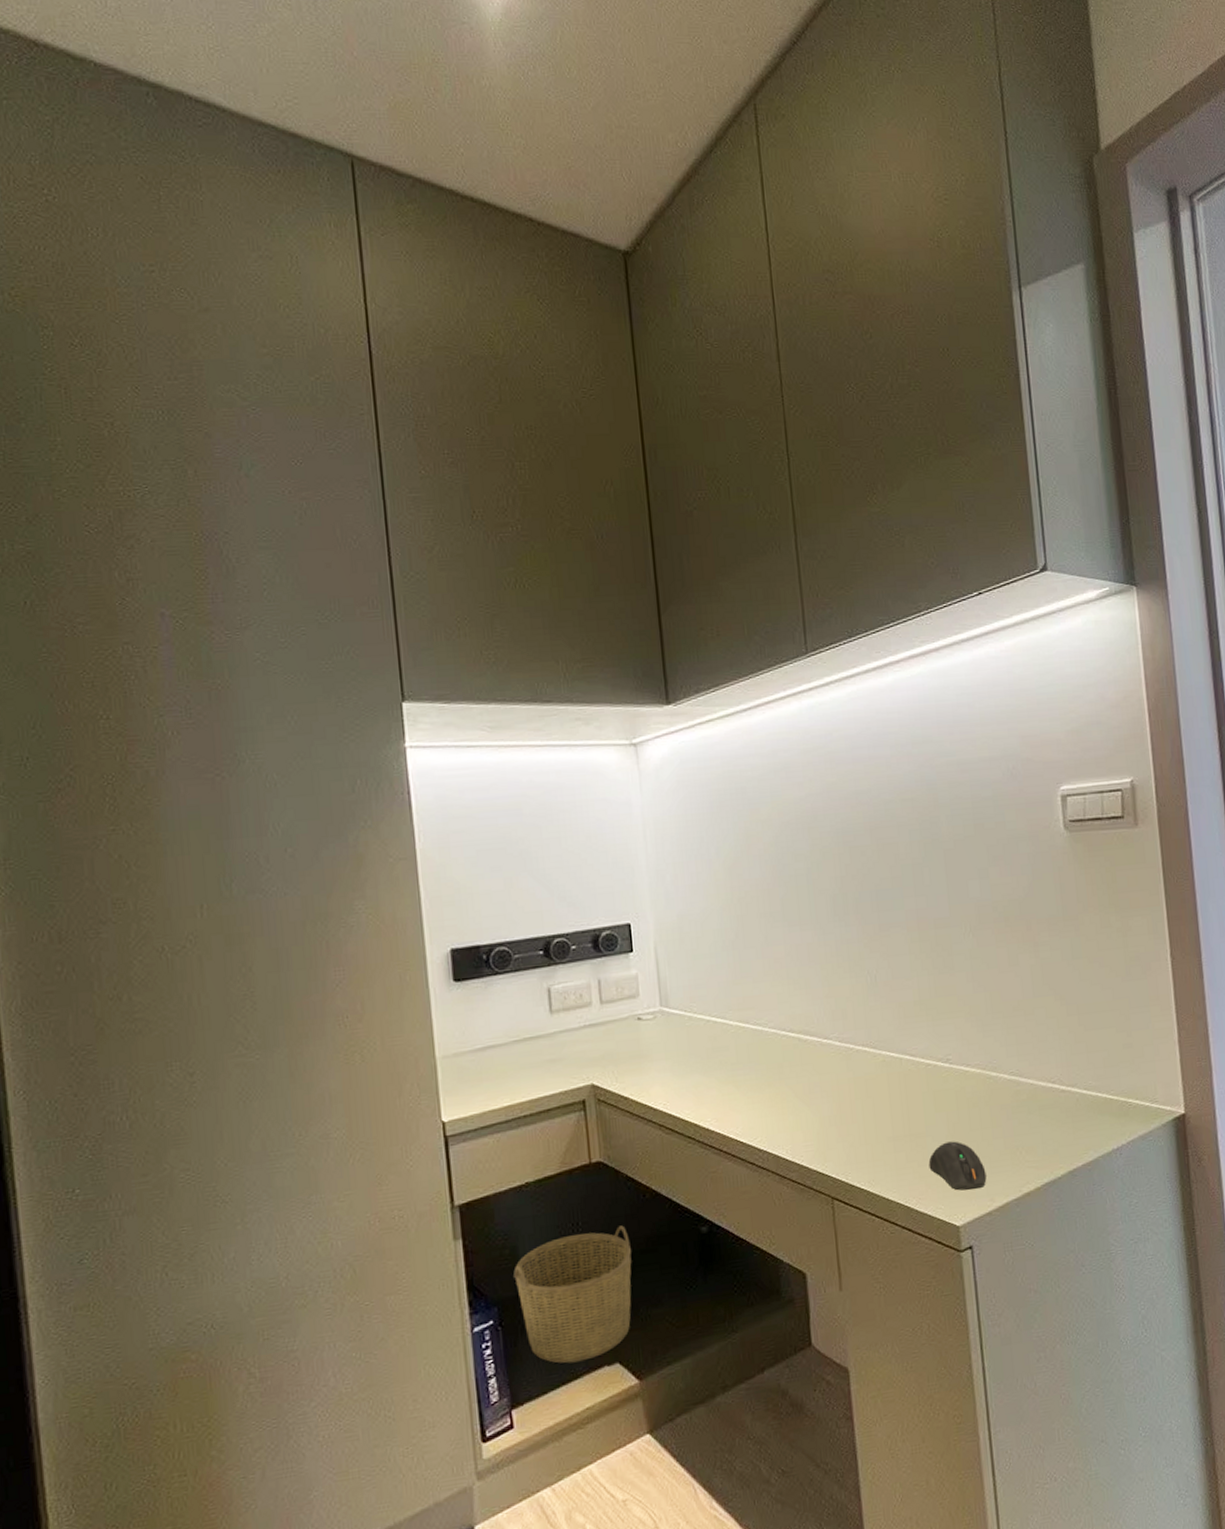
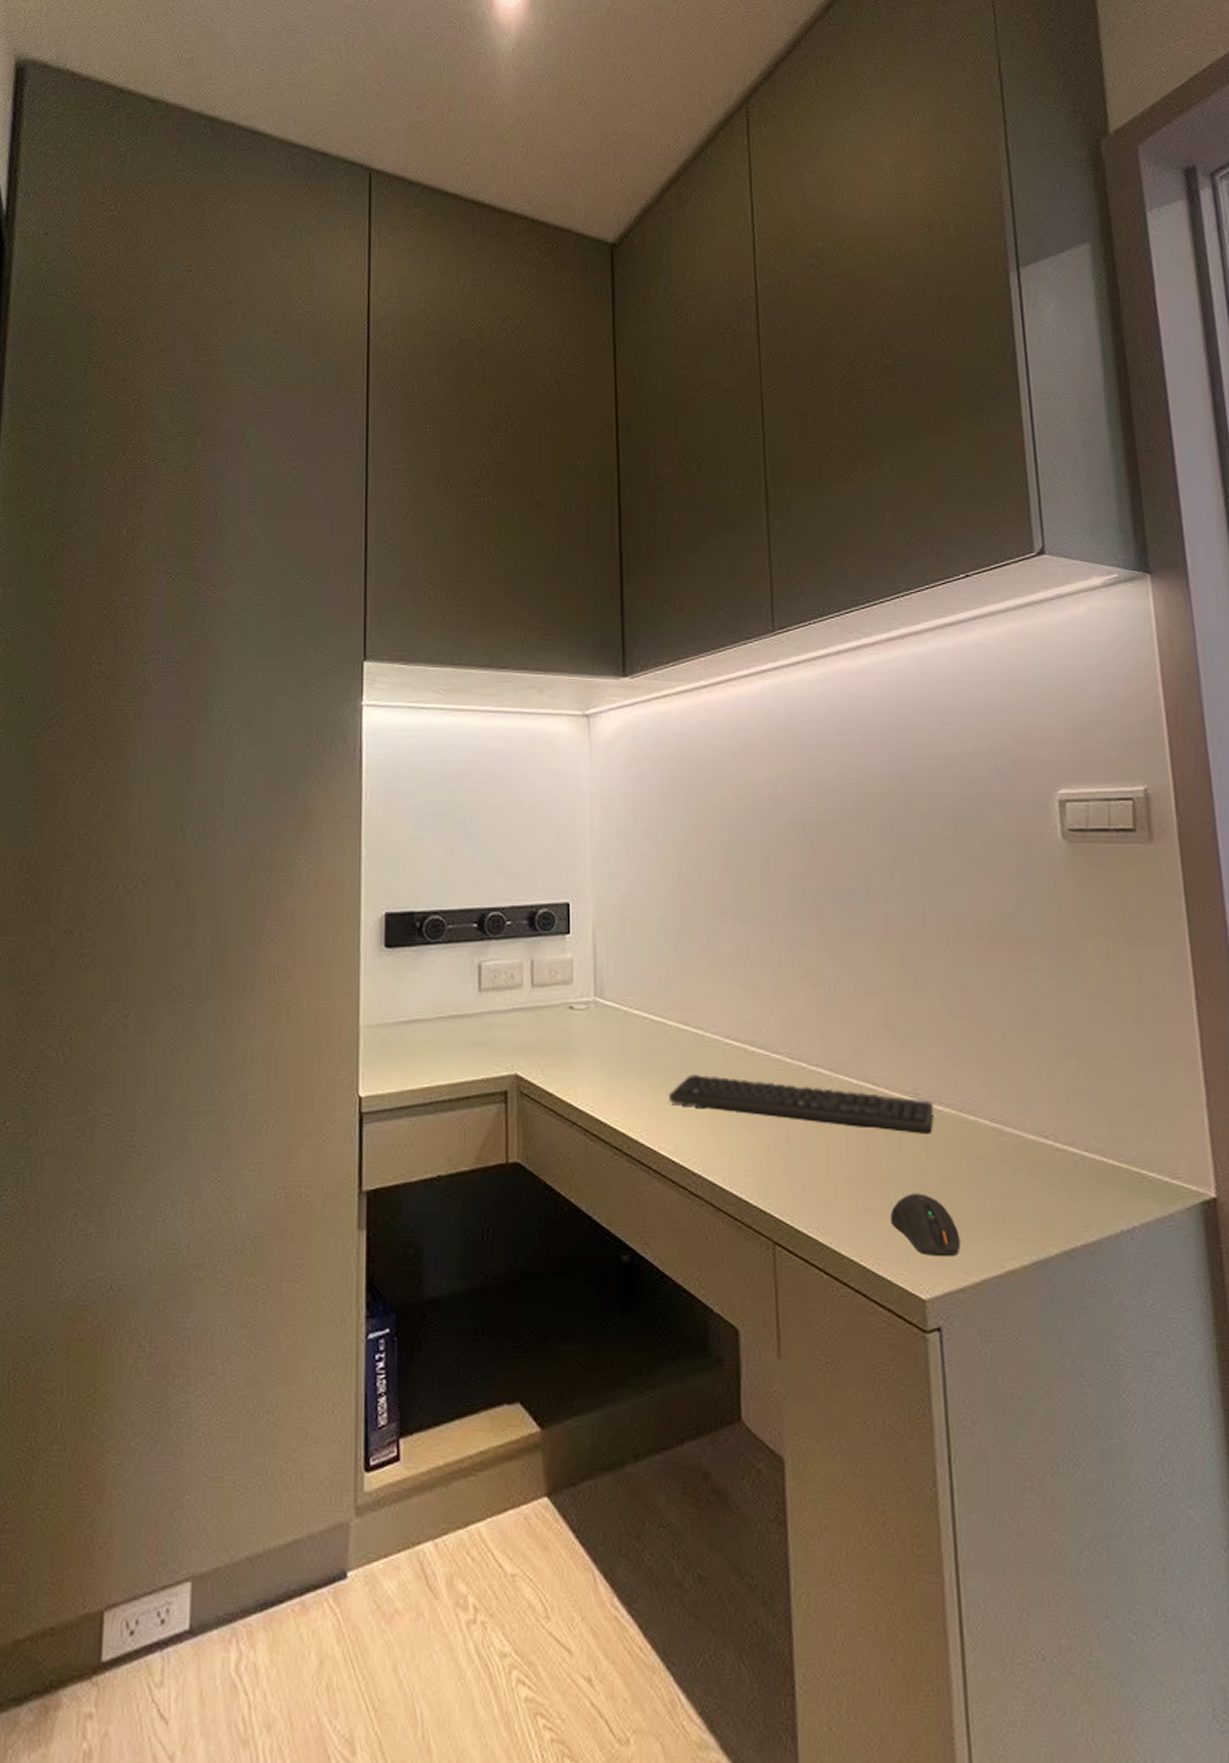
basket: present [513,1225,632,1364] -> none [416,1240,545,1394]
computer keyboard: none [734,1063,963,1093] -> present [669,1075,934,1134]

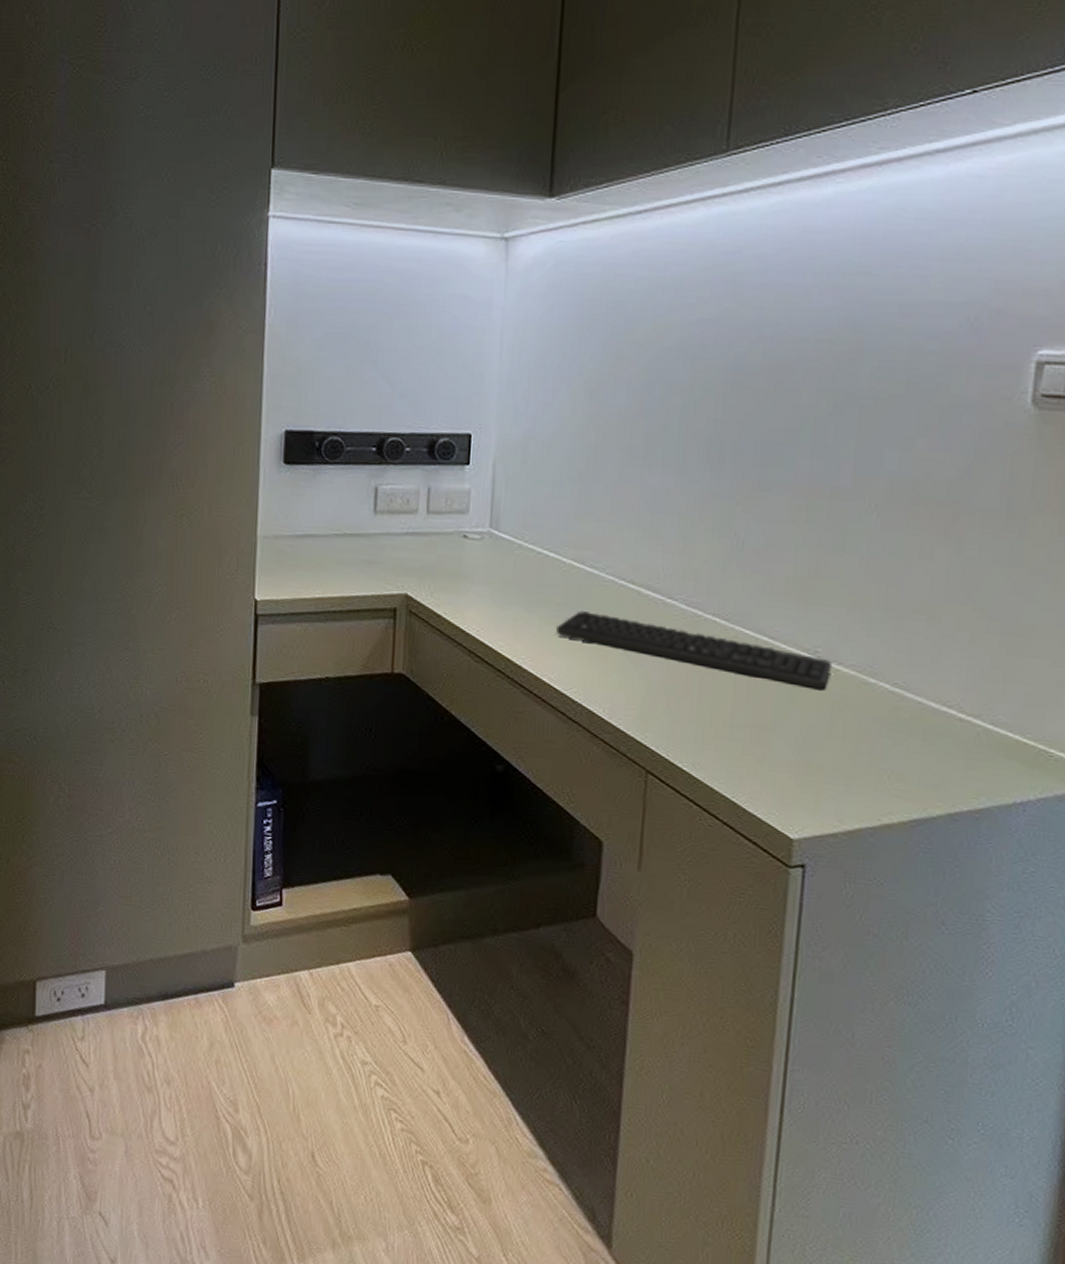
computer mouse: present [890,1193,961,1256] -> none [768,743,839,804]

